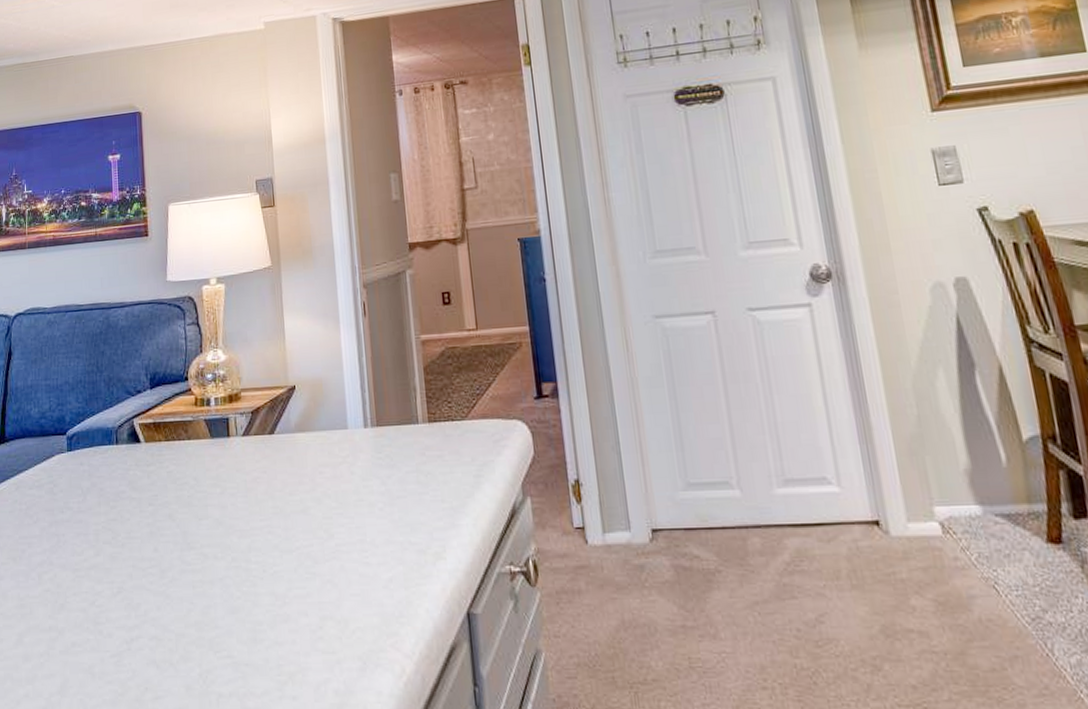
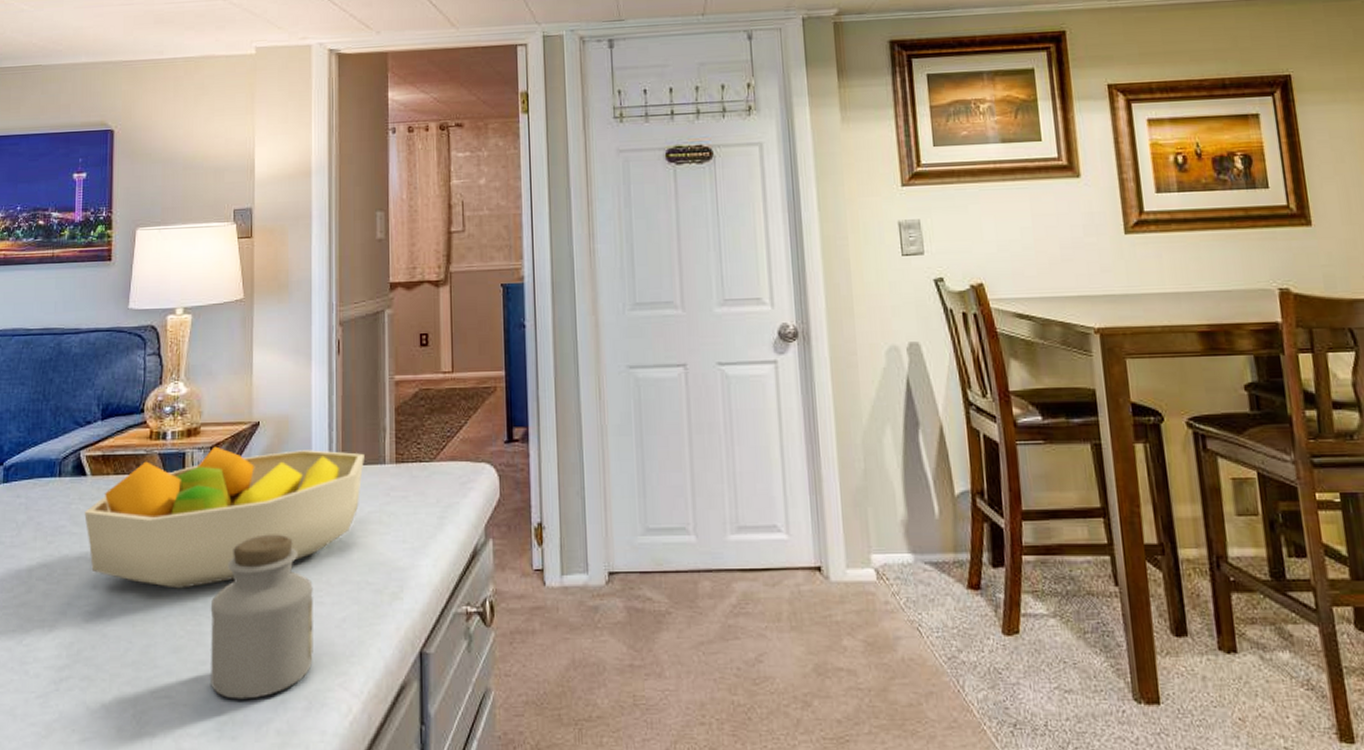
fruit bowl: none [141,411,398,551] -> present [84,446,364,589]
jar: none [263,495,364,660] -> present [211,534,313,699]

